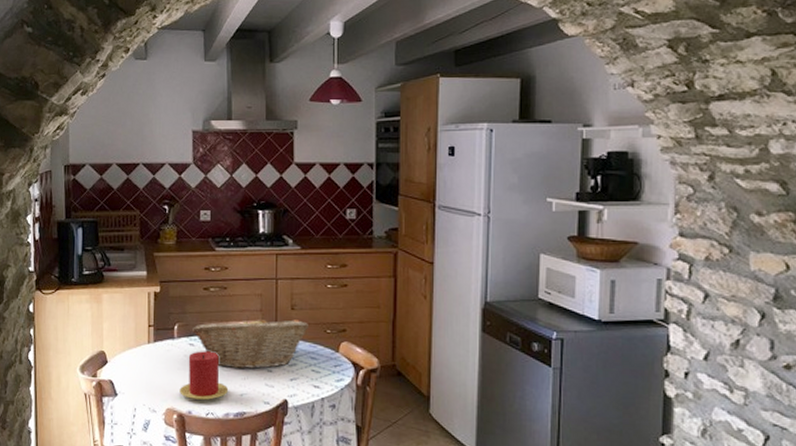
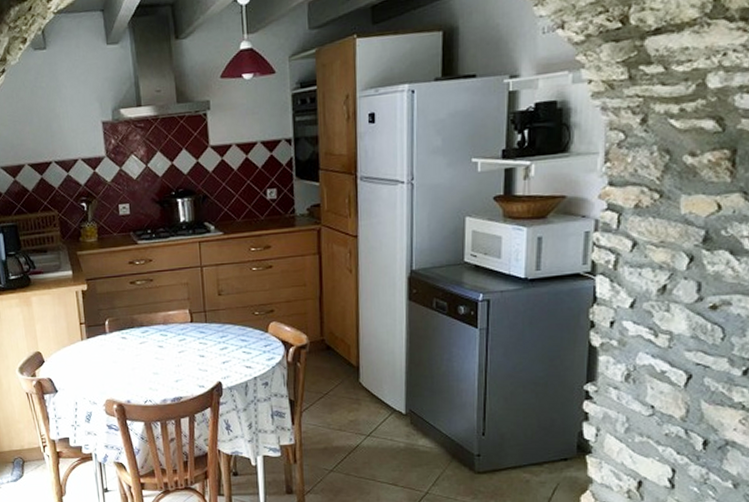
candle: present [179,351,229,401] -> none [117,342,164,390]
fruit basket: present [191,315,308,369] -> none [122,305,236,357]

